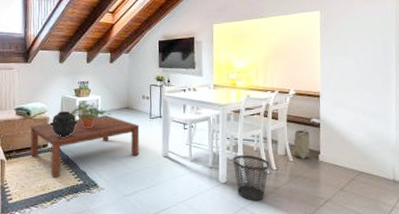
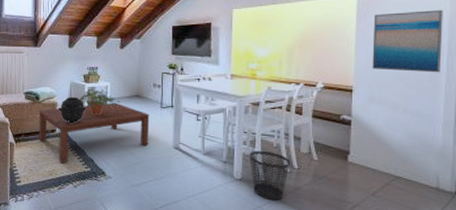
basket: present [291,128,310,159] -> none [316,125,338,159]
wall art: none [334,23,391,78] -> present [372,10,443,73]

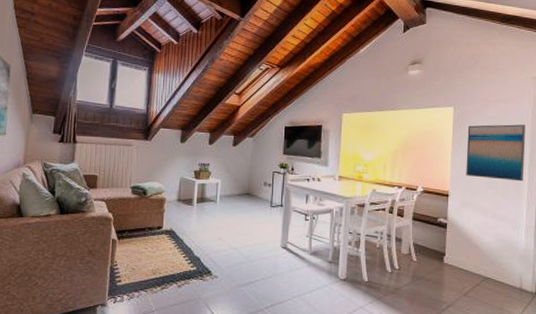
coffee table: present [38,102,150,163] -> none [143,200,259,262]
decorative sphere: present [58,97,86,123] -> none [165,193,195,220]
potted plant: present [79,89,120,116] -> none [189,186,230,213]
wastebasket: present [249,150,290,201] -> none [354,251,392,301]

